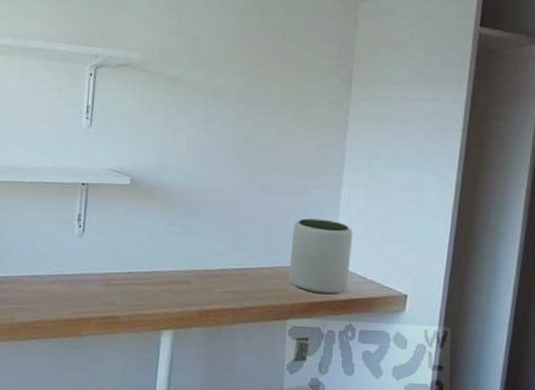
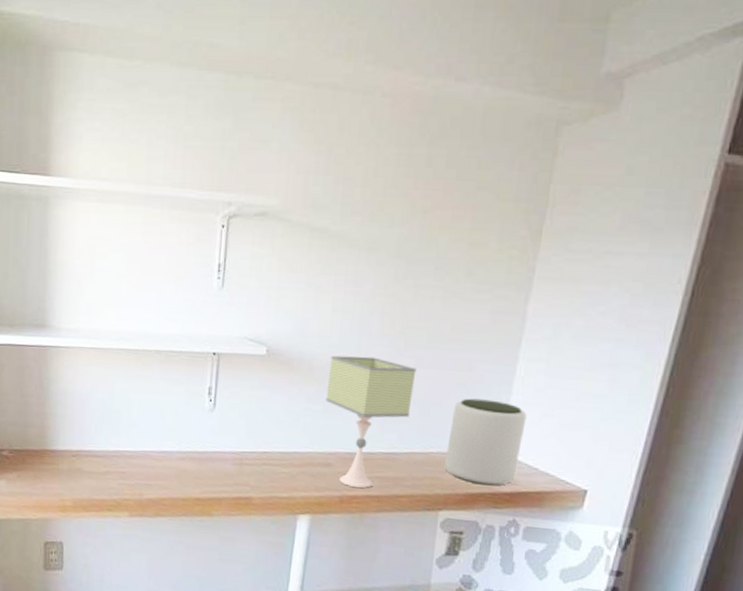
desk lamp: none [184,184,260,303] -> present [326,355,417,489]

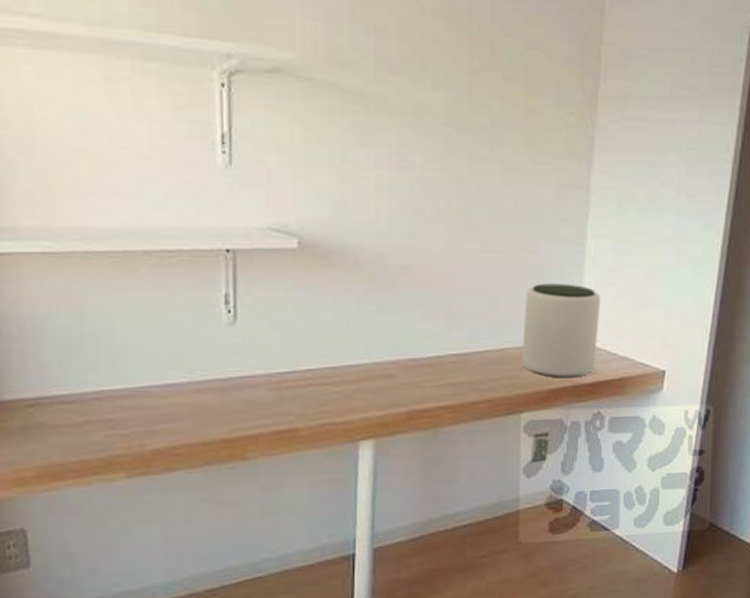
desk lamp: present [326,355,417,489] -> none [379,243,481,400]

